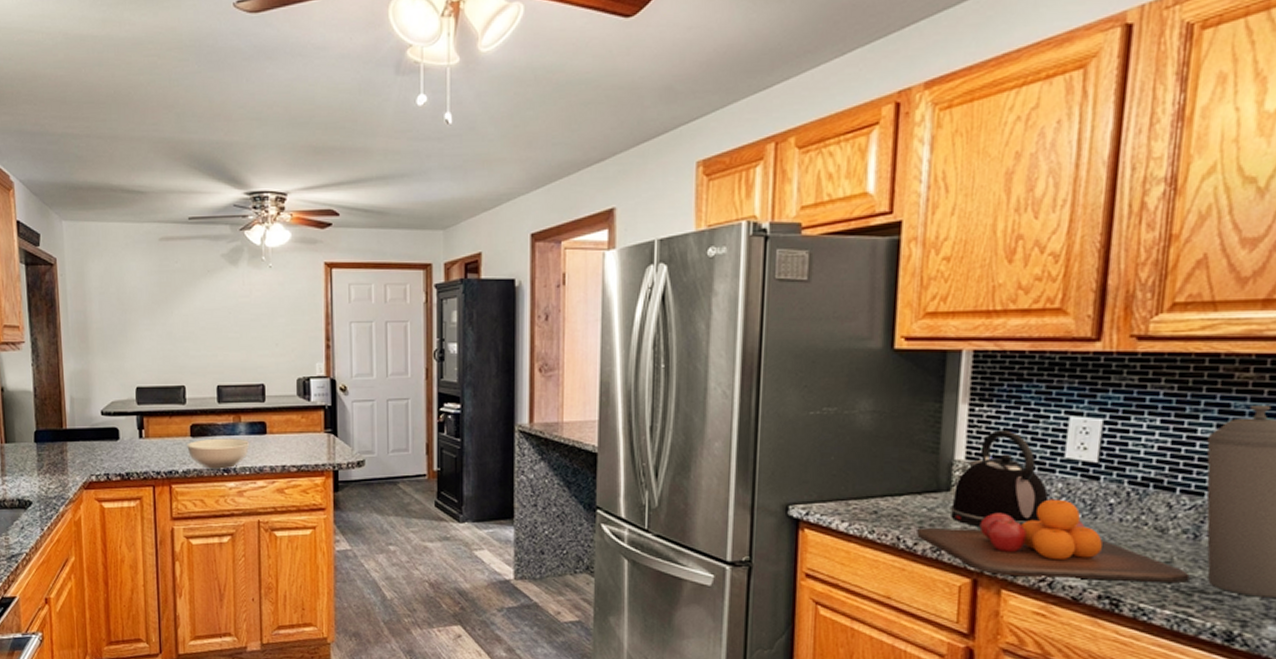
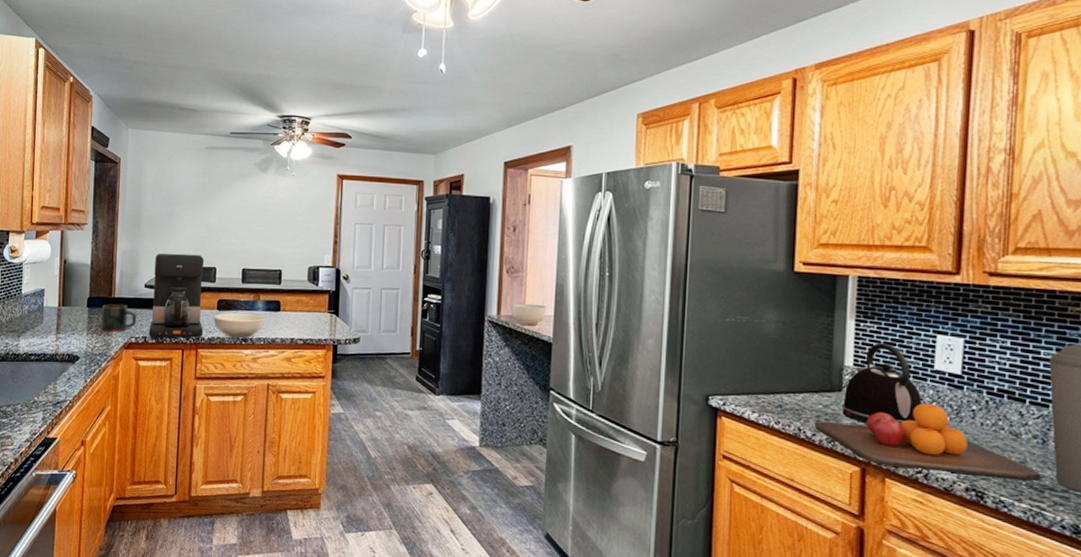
mug: none [52,436,95,470] -> present [101,304,136,332]
coffee maker: none [110,371,176,475] -> present [149,253,204,339]
bowl: none [545,407,590,434] -> present [510,303,547,326]

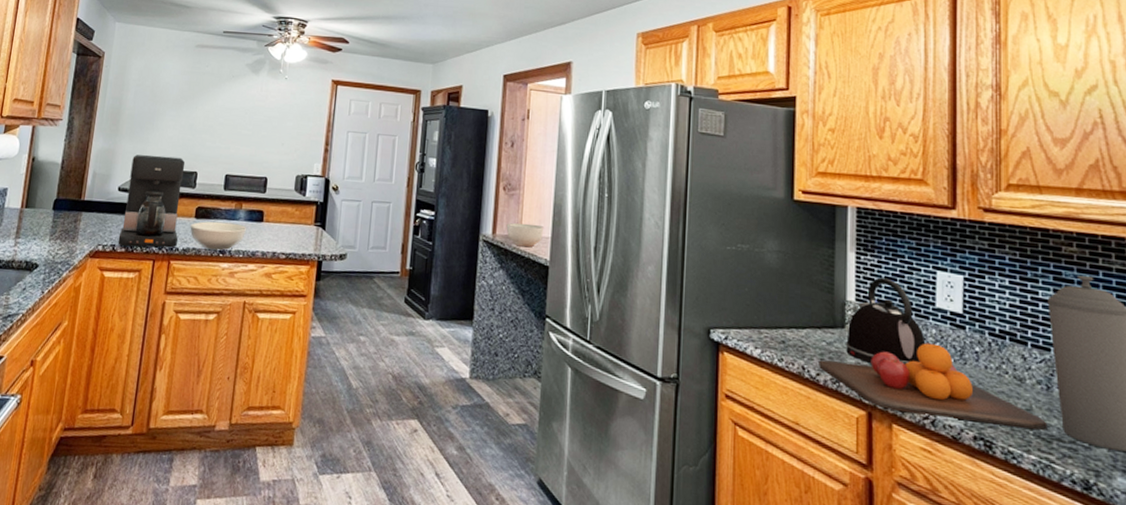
mug: present [101,304,136,332] -> none [66,207,106,239]

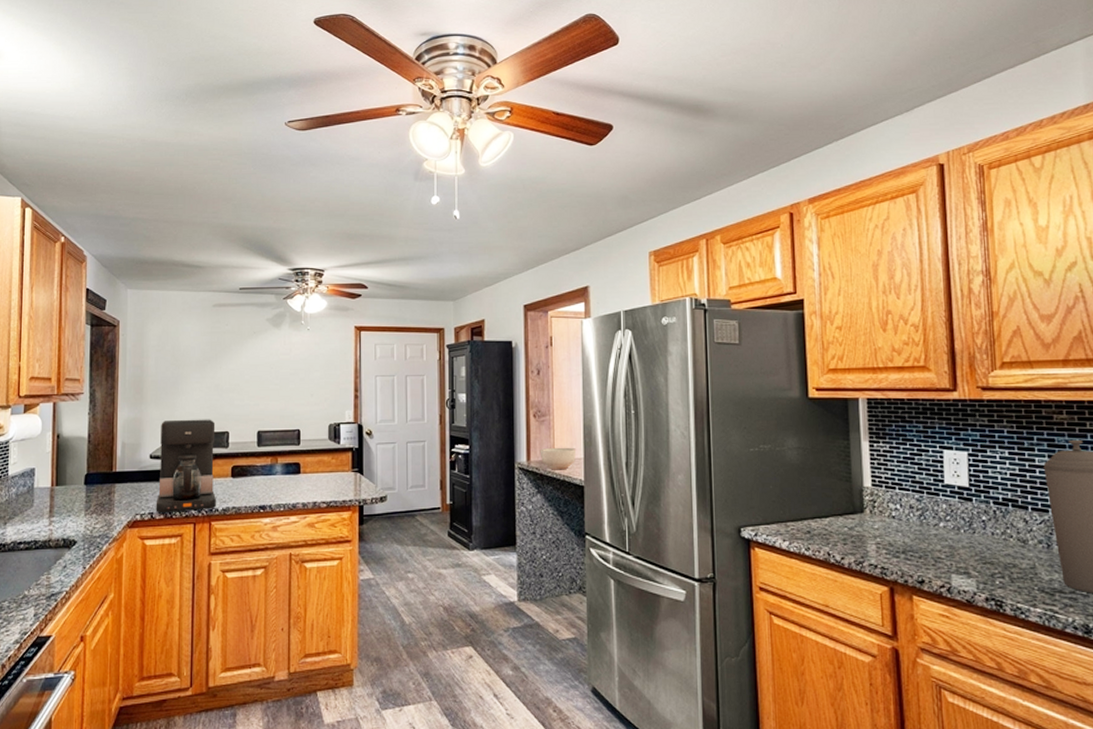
bowl: present [190,221,247,251] -> none [227,478,285,506]
chopping board: present [819,343,1048,430] -> none [842,518,1050,585]
kettle: present [845,277,926,365] -> none [865,462,938,543]

